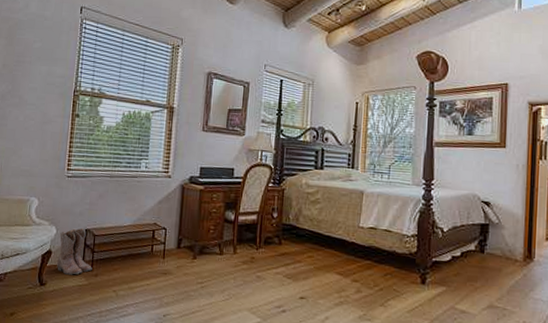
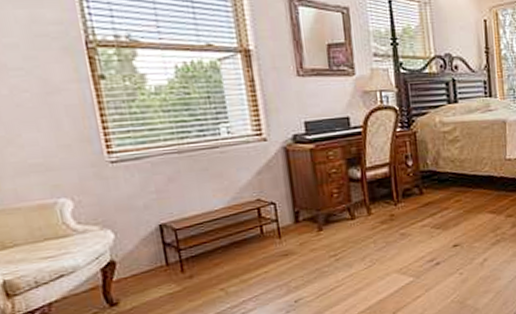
boots: present [57,228,92,275] -> none [121,223,183,286]

